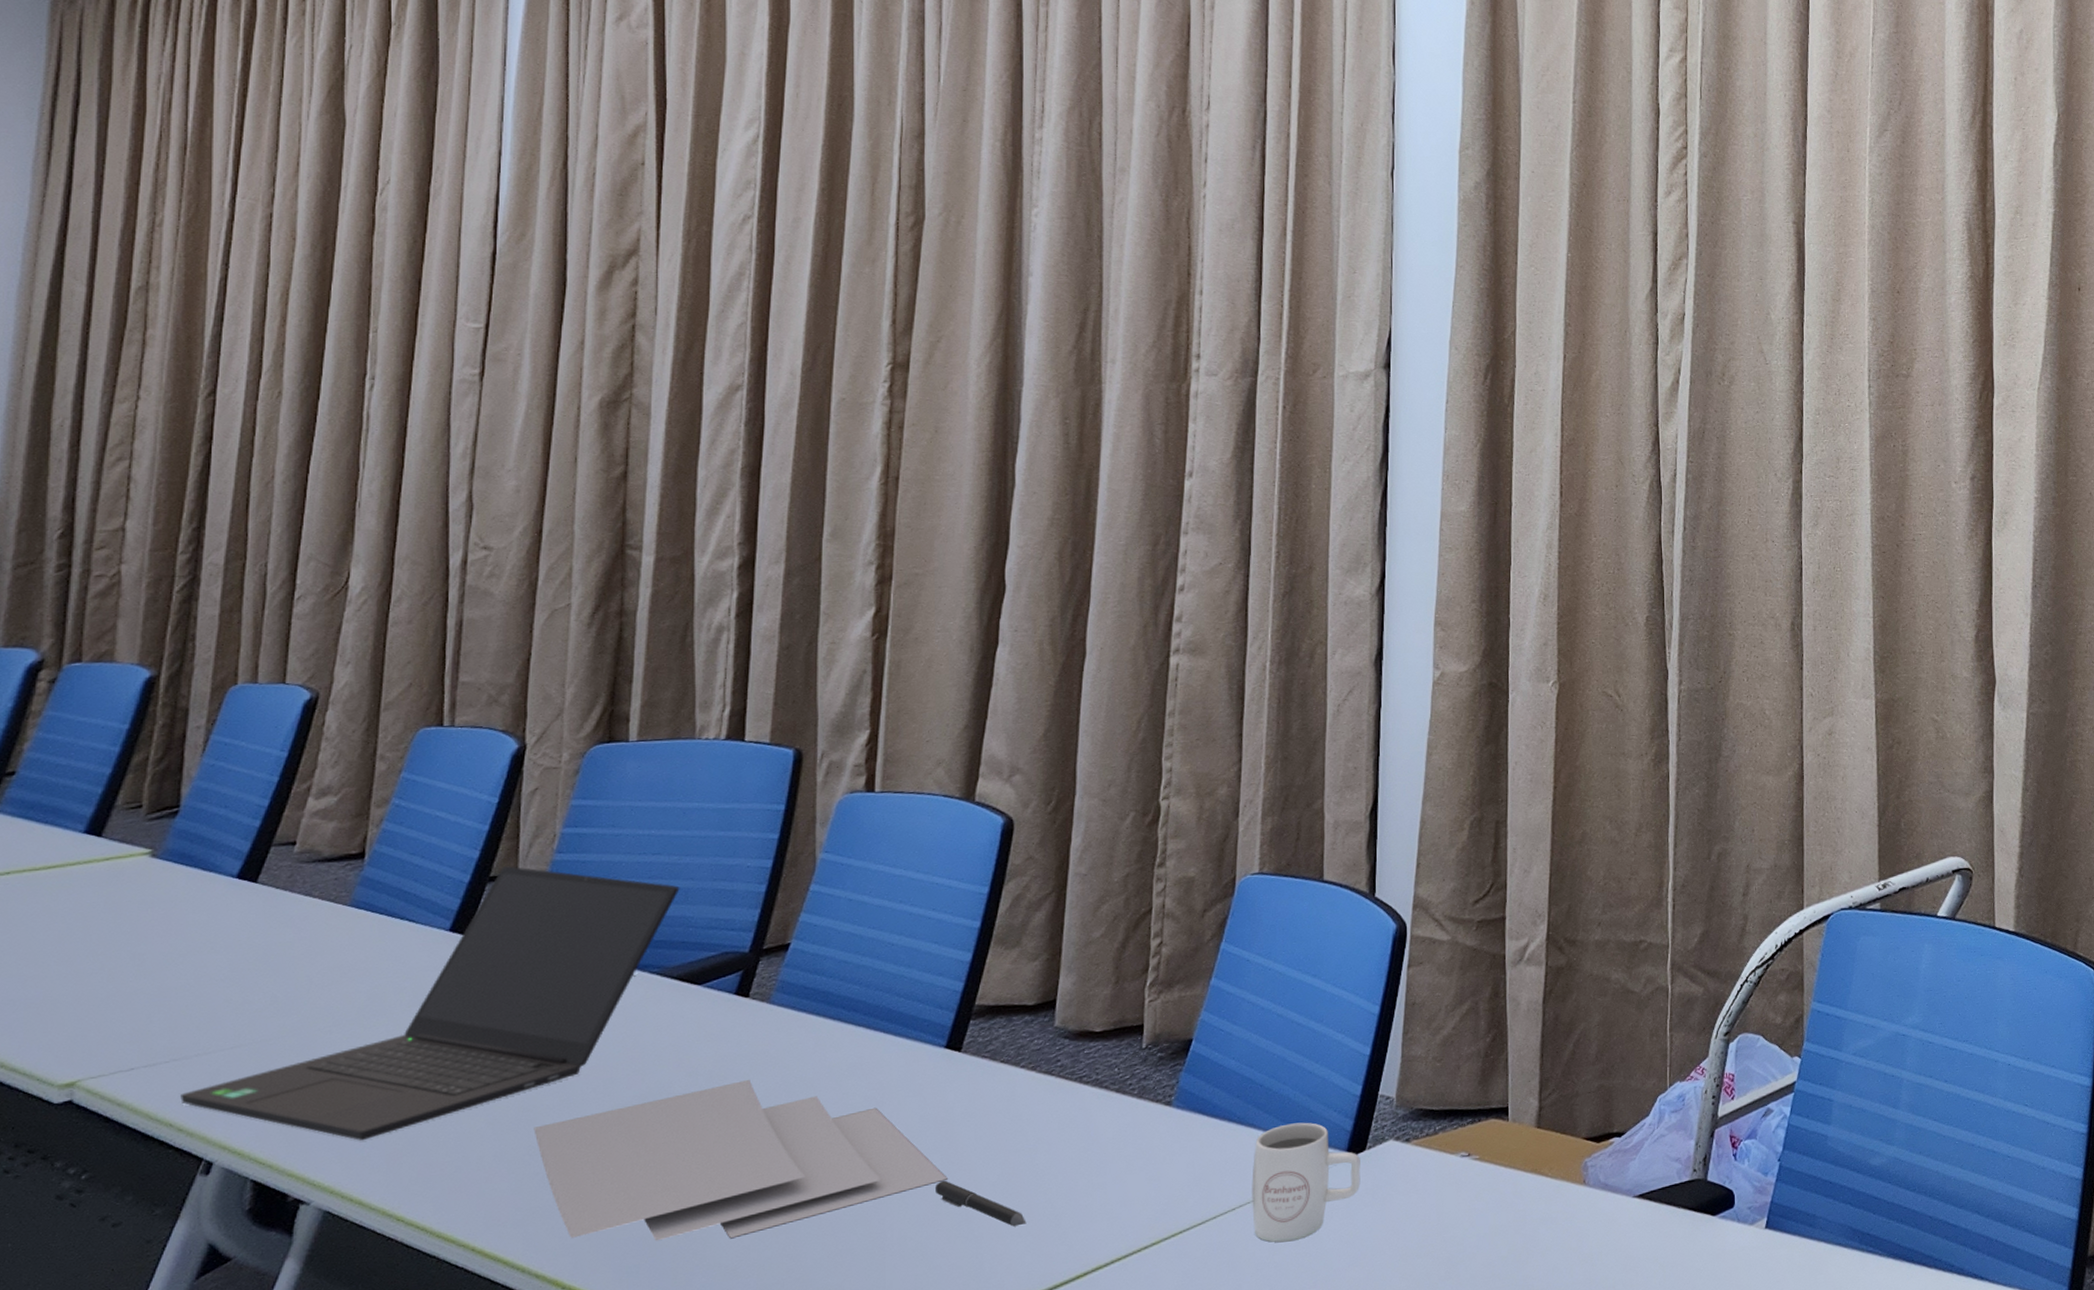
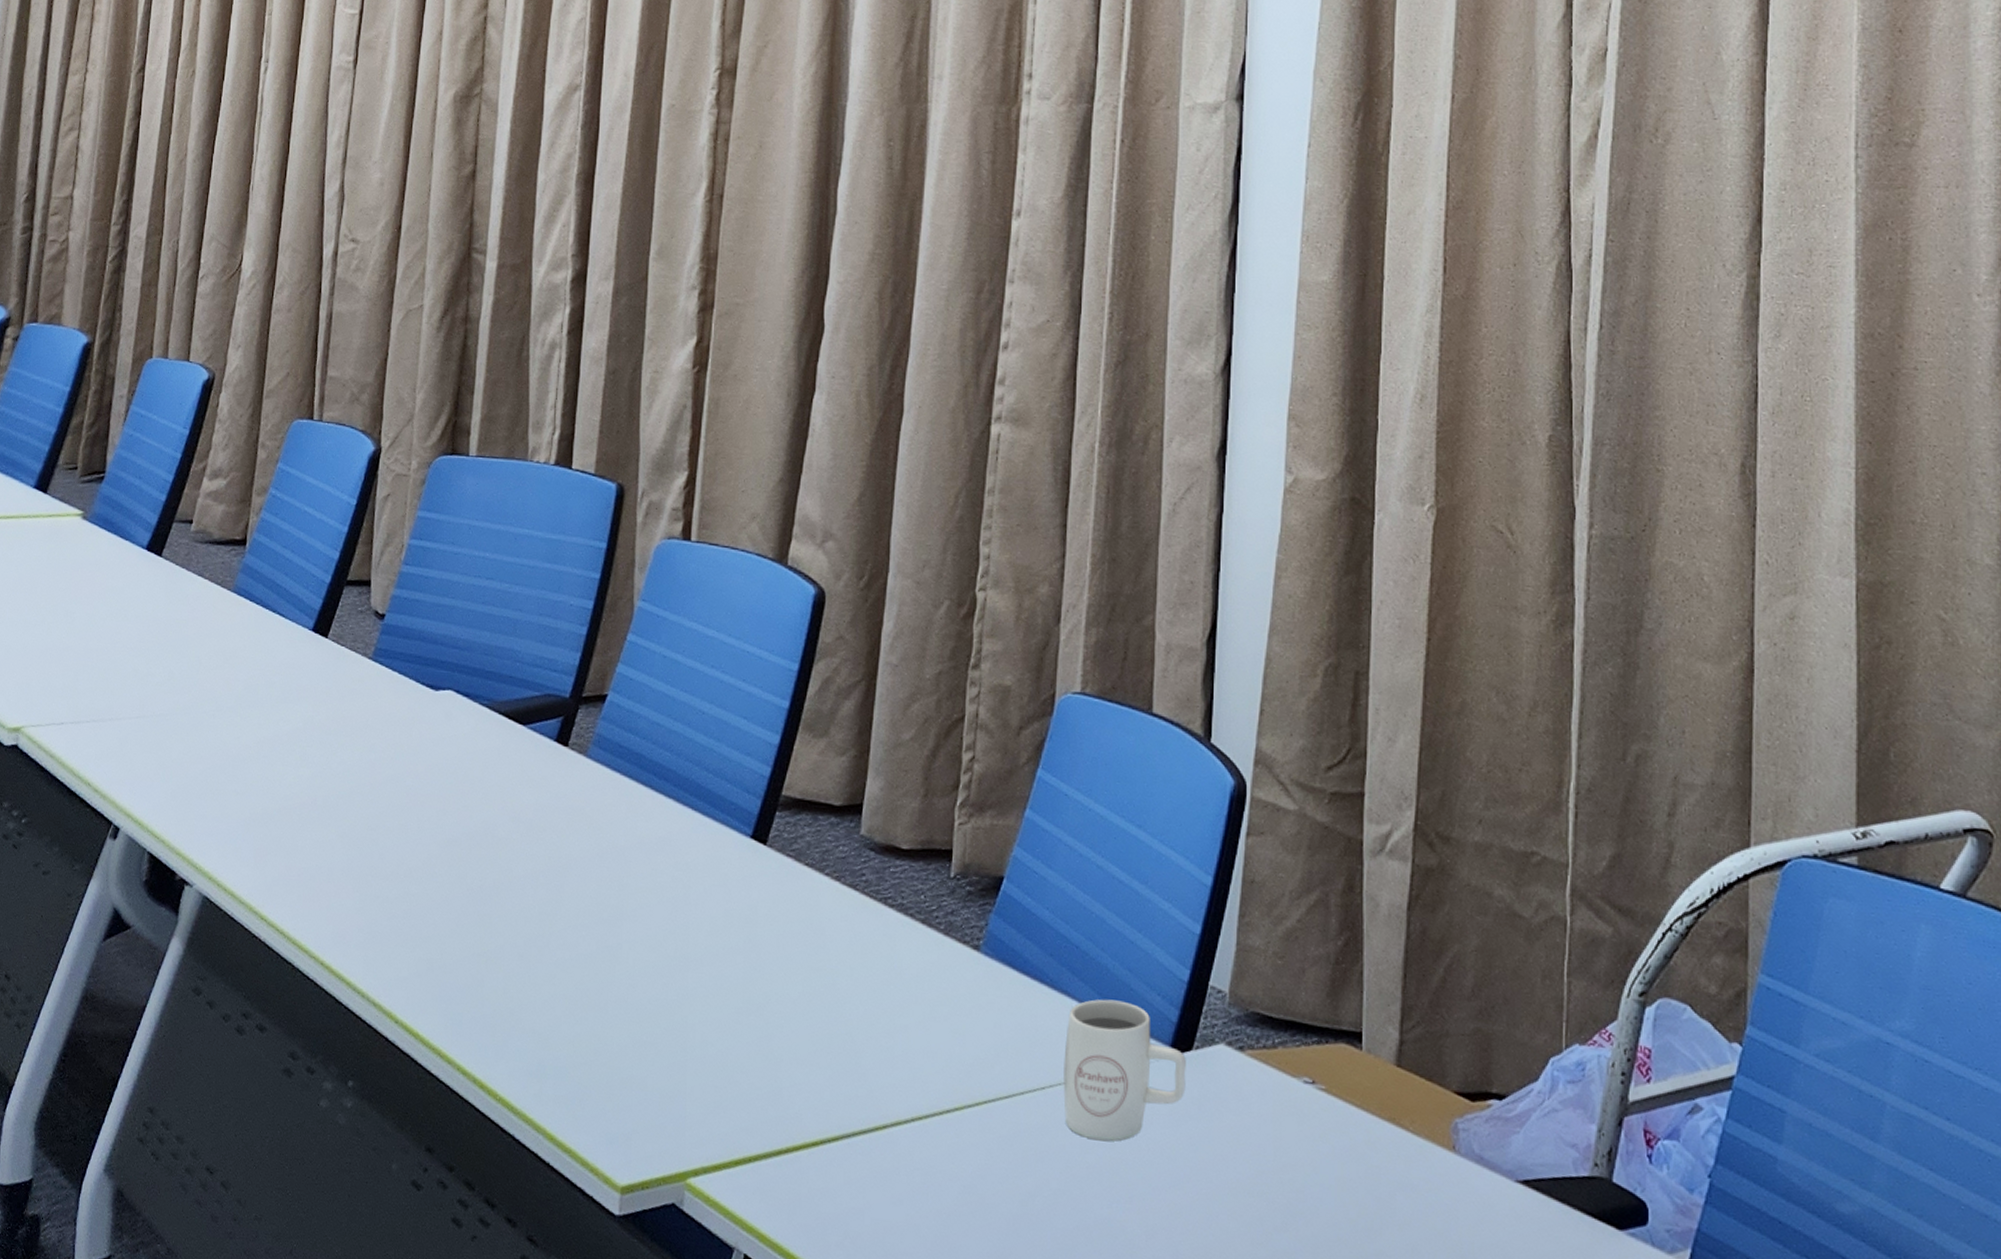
laptop: present [180,866,680,1140] -> none [97,571,510,831]
papers: present [533,1080,948,1241] -> none [376,836,750,1005]
pen: present [935,1180,1027,1227] -> none [737,986,826,1056]

